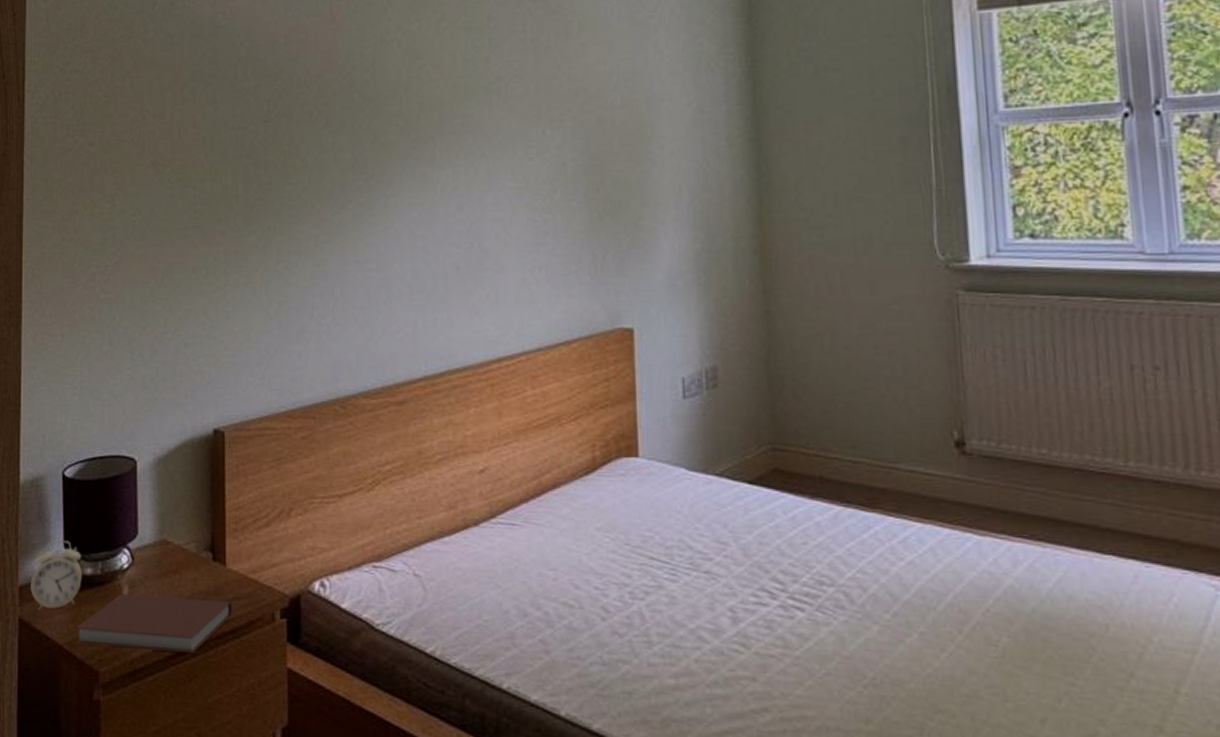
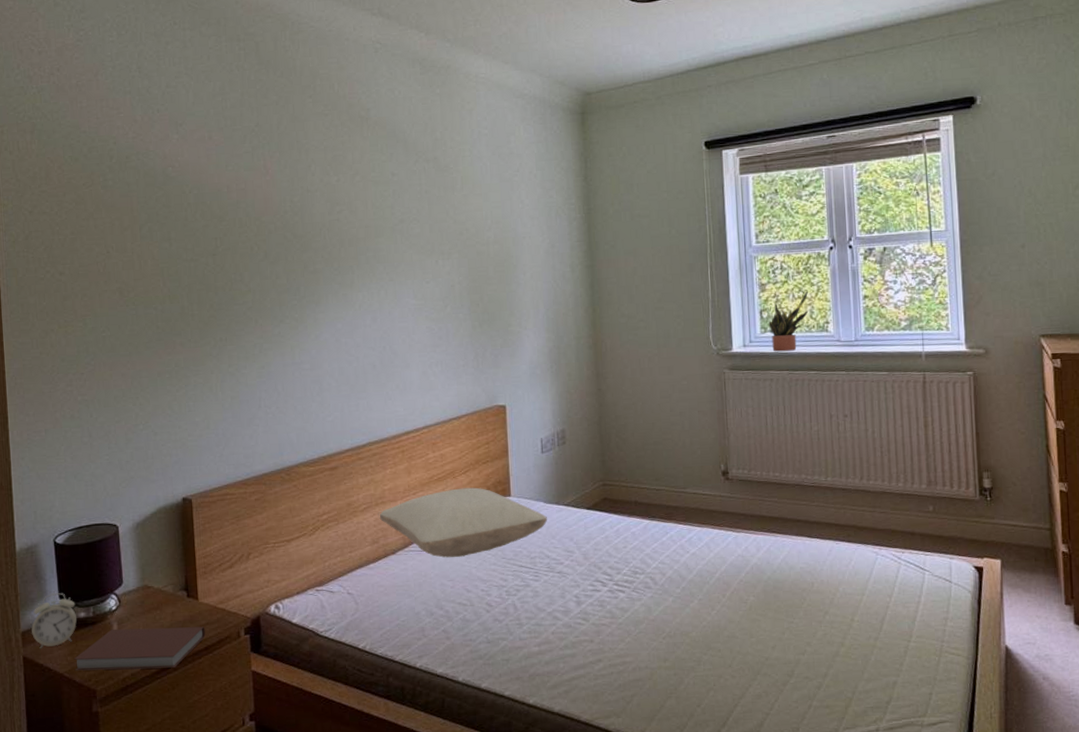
pillow: none [456,440,690,537] -> present [378,487,547,558]
potted plant: none [1026,176,1091,267] -> present [768,290,809,352]

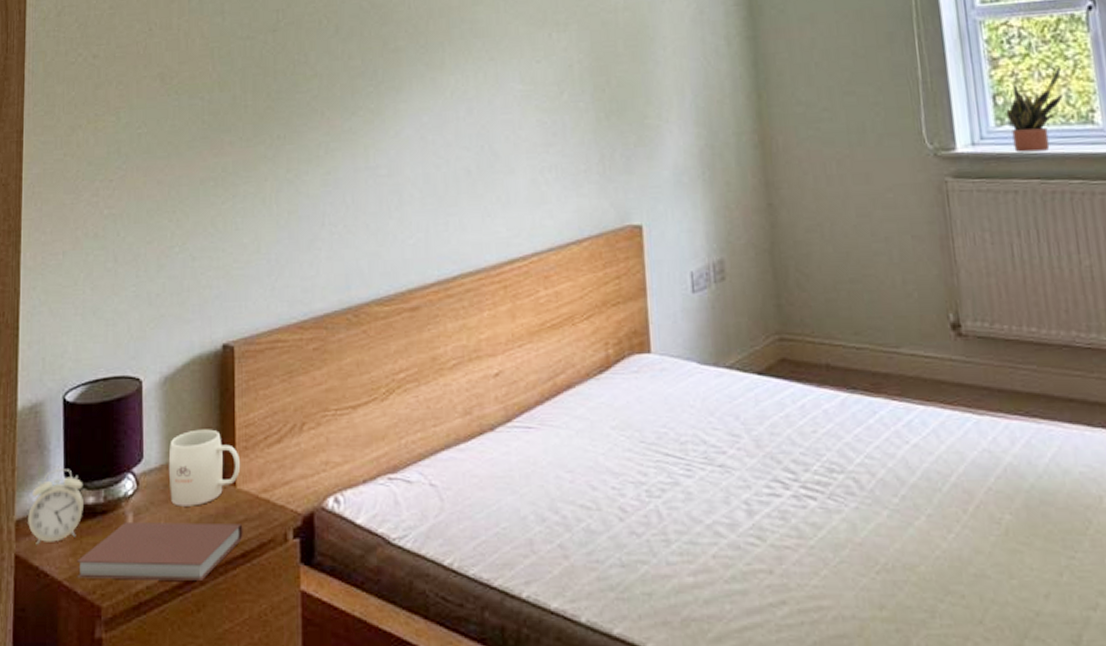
mug: none [143,560,202,617] -> present [168,429,241,507]
pillow: present [378,487,547,558] -> none [471,339,702,438]

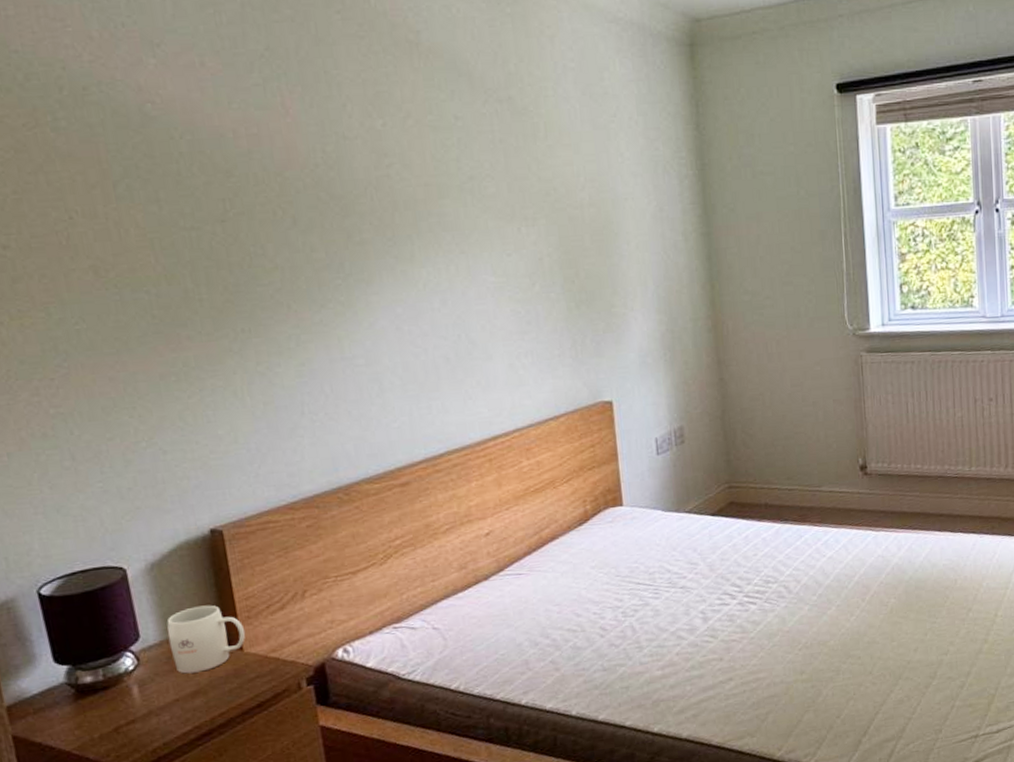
alarm clock: present [28,469,85,545] -> none [19,655,83,725]
book: present [76,521,243,582] -> none [83,680,257,747]
potted plant: present [1006,65,1064,153] -> none [909,260,953,331]

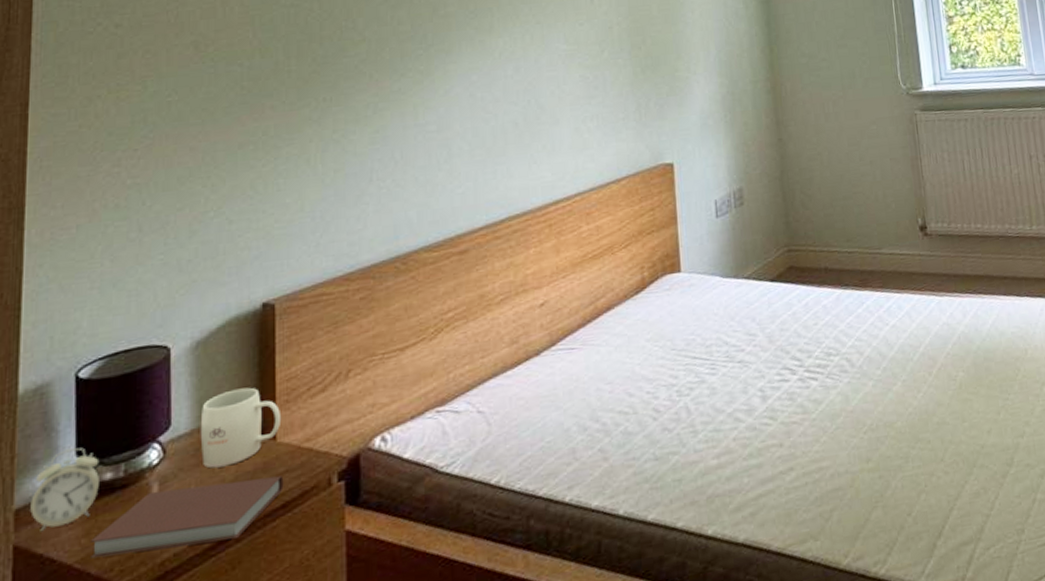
alarm clock: none [19,655,83,725] -> present [30,447,101,532]
book: none [83,680,257,747] -> present [90,475,284,559]

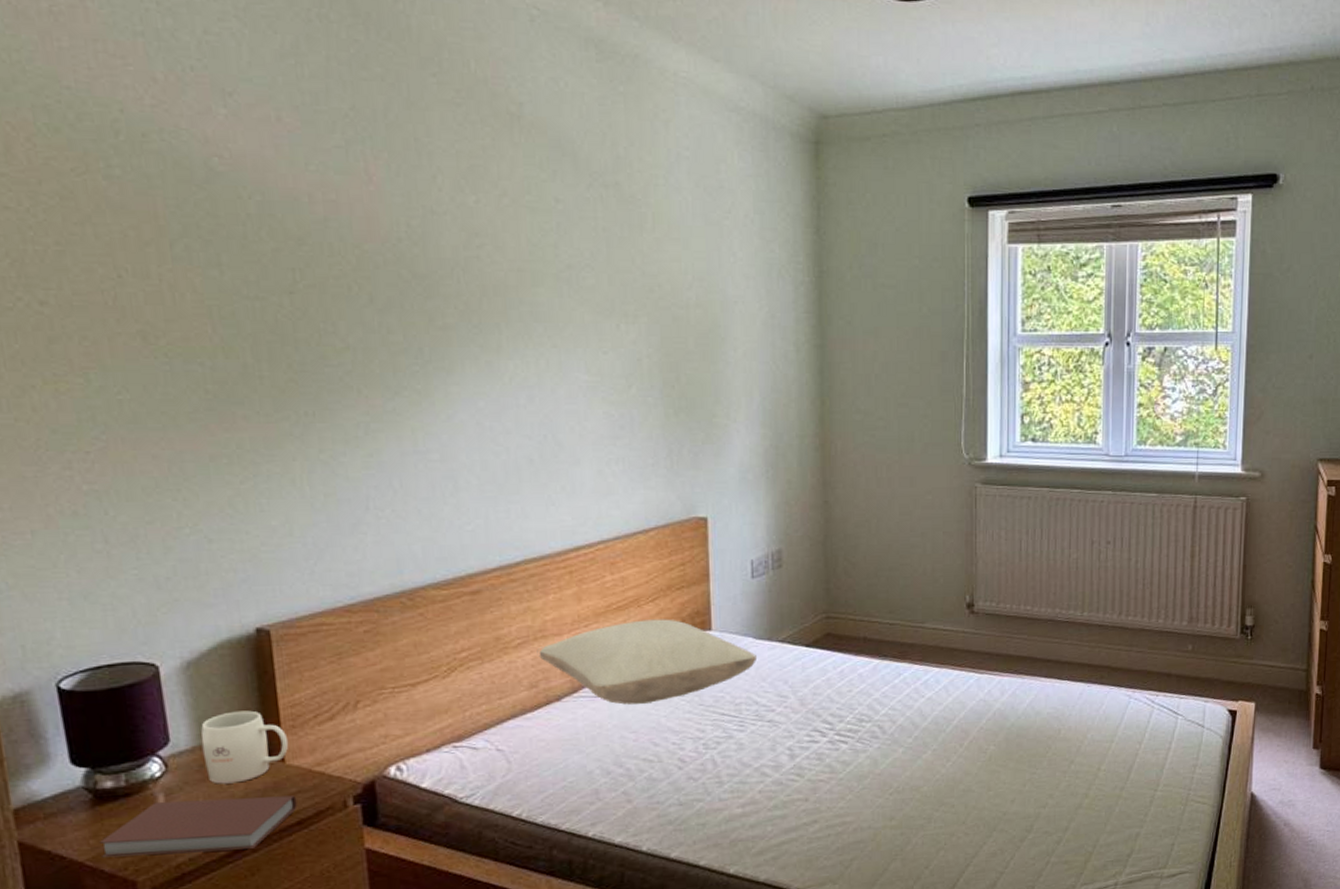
alarm clock: present [30,447,101,532] -> none [28,756,102,831]
pillow: none [518,264,724,355] -> present [537,619,757,705]

